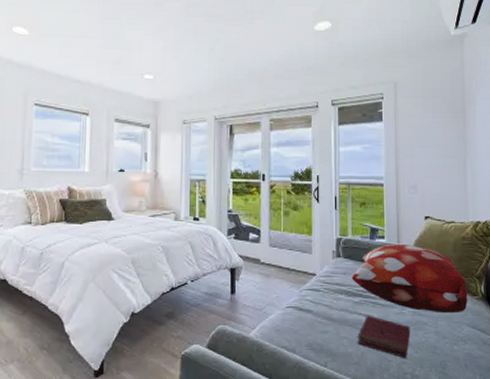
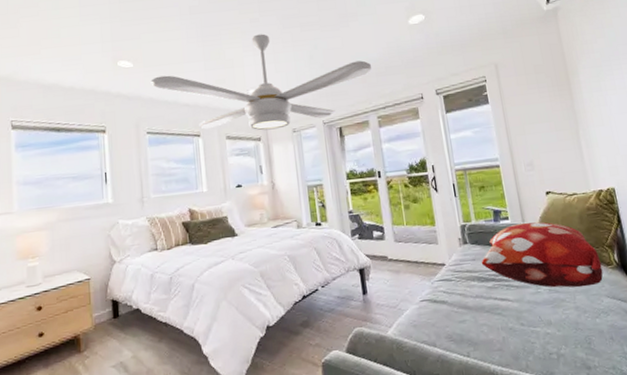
ceiling fan: none [44,19,272,118] -> present [151,33,372,131]
book: present [357,315,411,358] -> none [496,298,550,338]

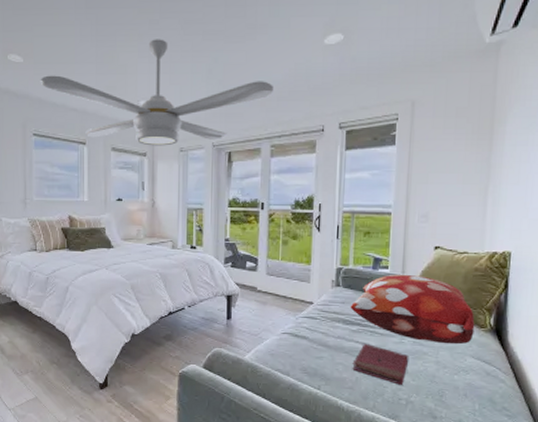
book: none [496,298,550,338] -> present [352,343,409,385]

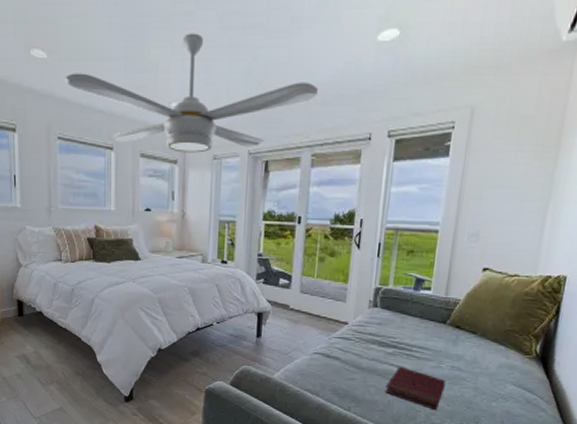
decorative pillow: present [350,275,475,345] -> none [386,296,520,371]

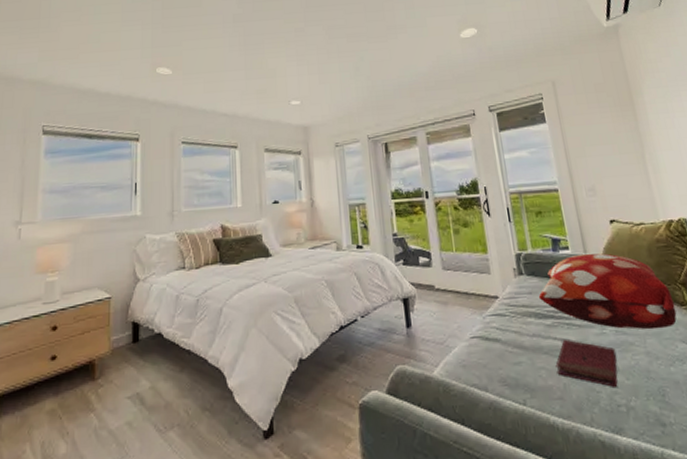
ceiling fan: present [65,33,319,153] -> none [189,44,421,144]
decorative pillow: none [386,296,520,371] -> present [538,253,677,330]

